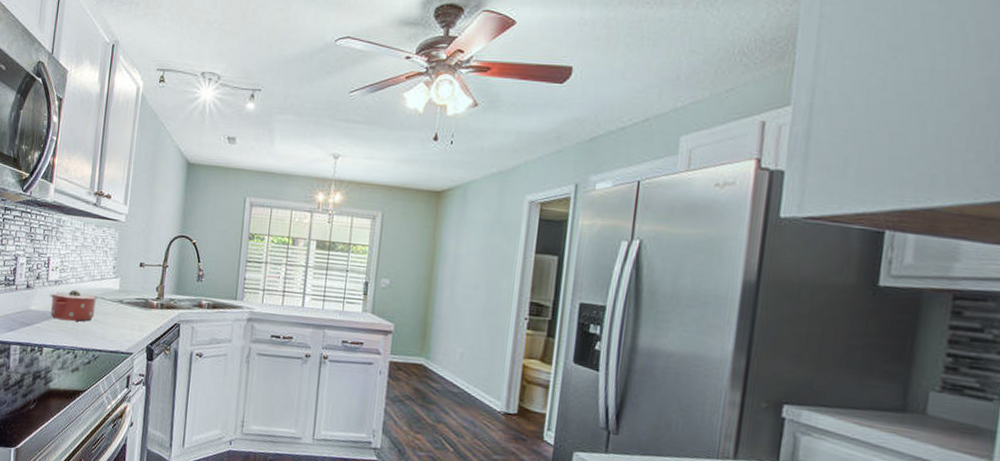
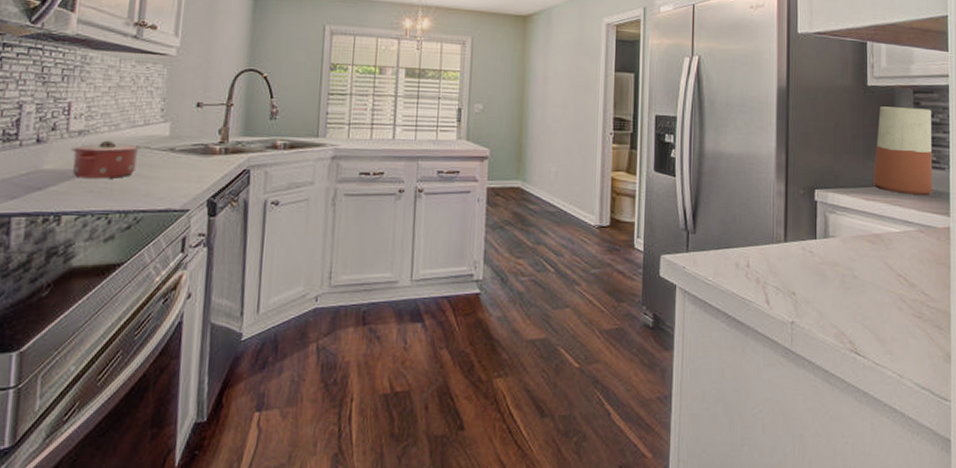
vase: none [871,313,981,430] -> present [873,106,933,196]

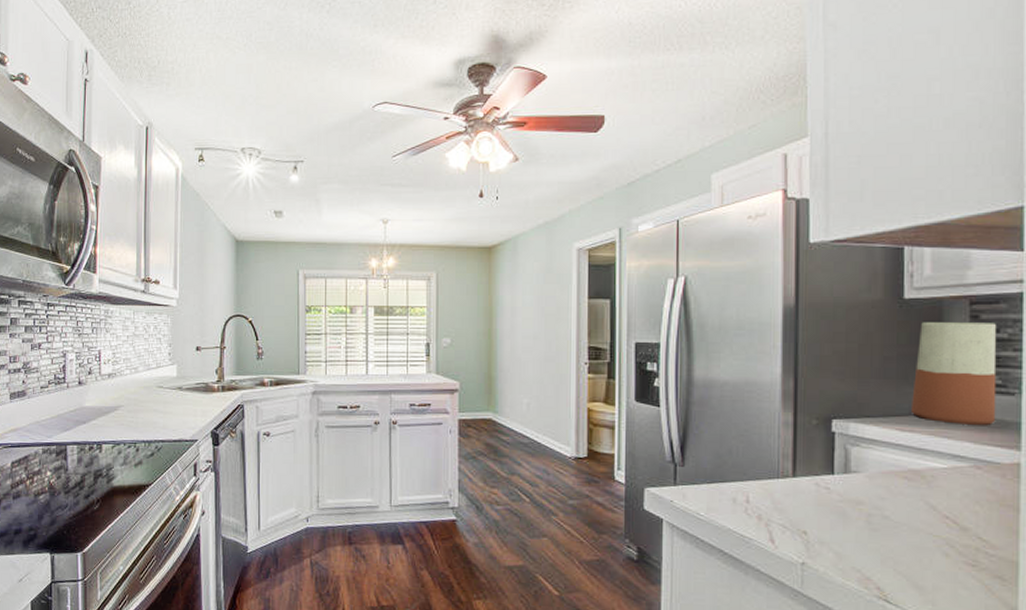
casserole: present [71,140,141,180] -> none [104,381,156,415]

